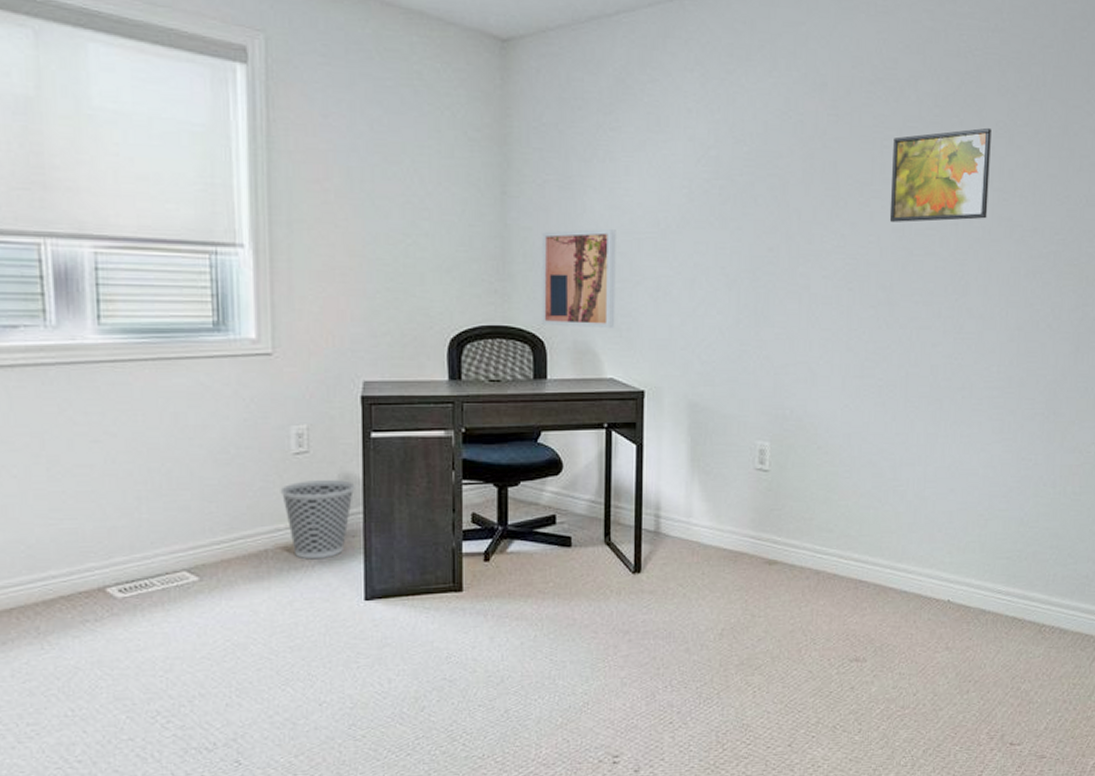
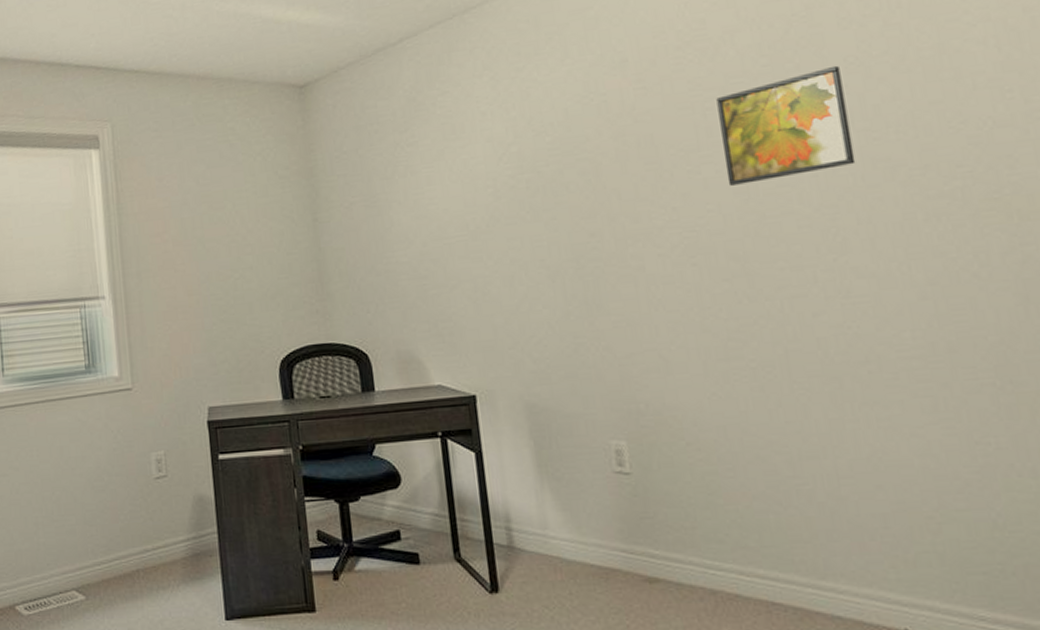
wastebasket: present [280,480,355,560] -> none [146,501,209,579]
wall art: present [541,229,616,329] -> none [354,238,437,339]

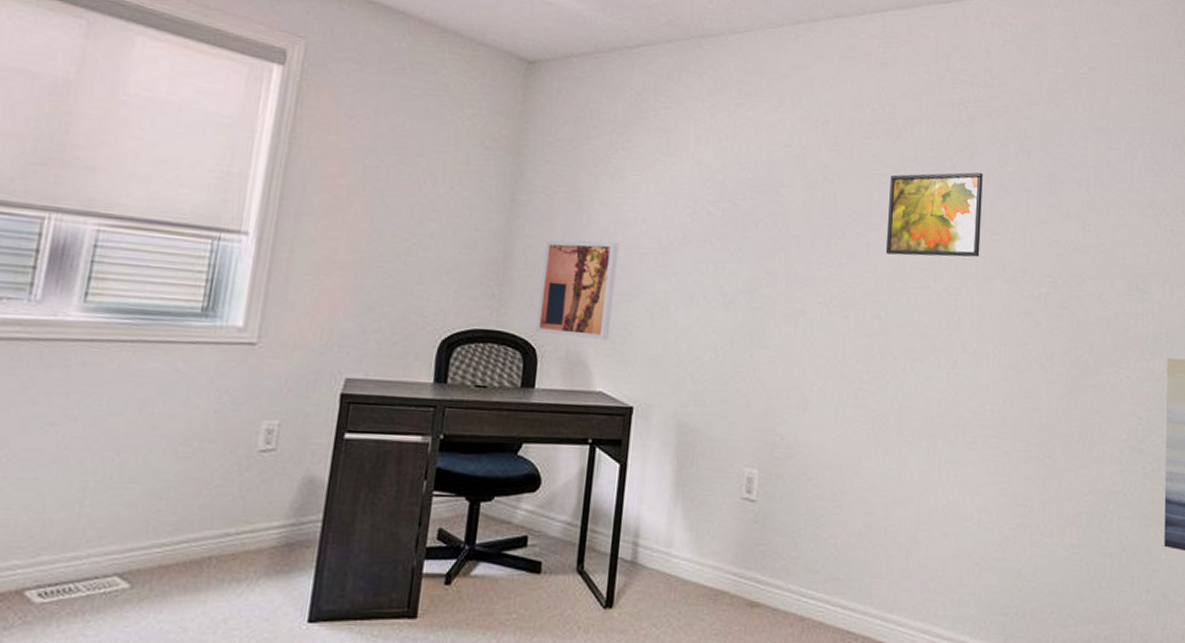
wall art: none [354,238,437,339] -> present [534,240,619,341]

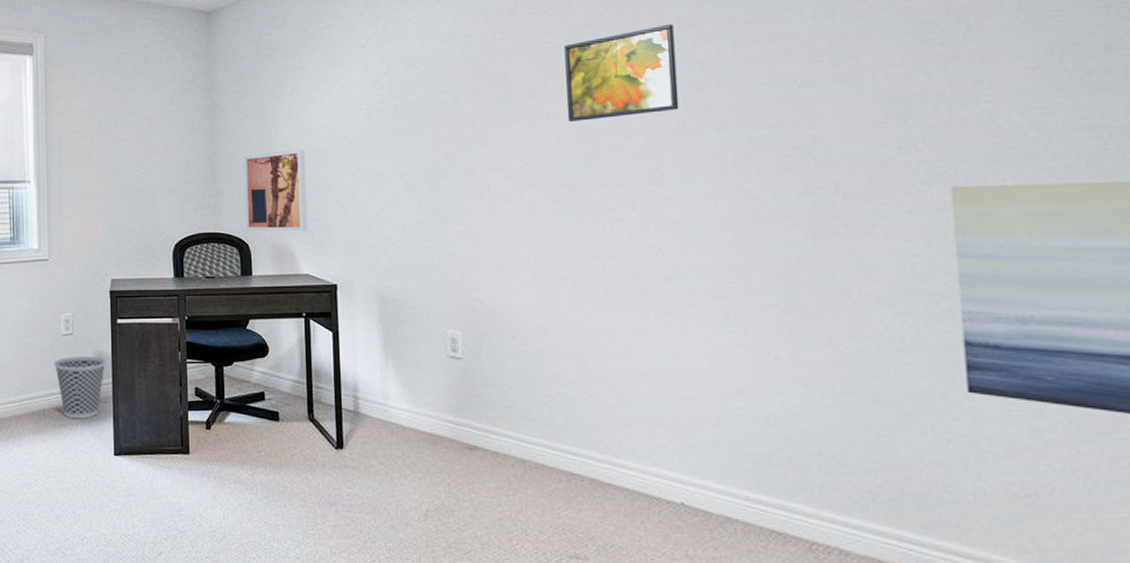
wastebasket: none [237,481,319,571] -> present [53,356,106,419]

